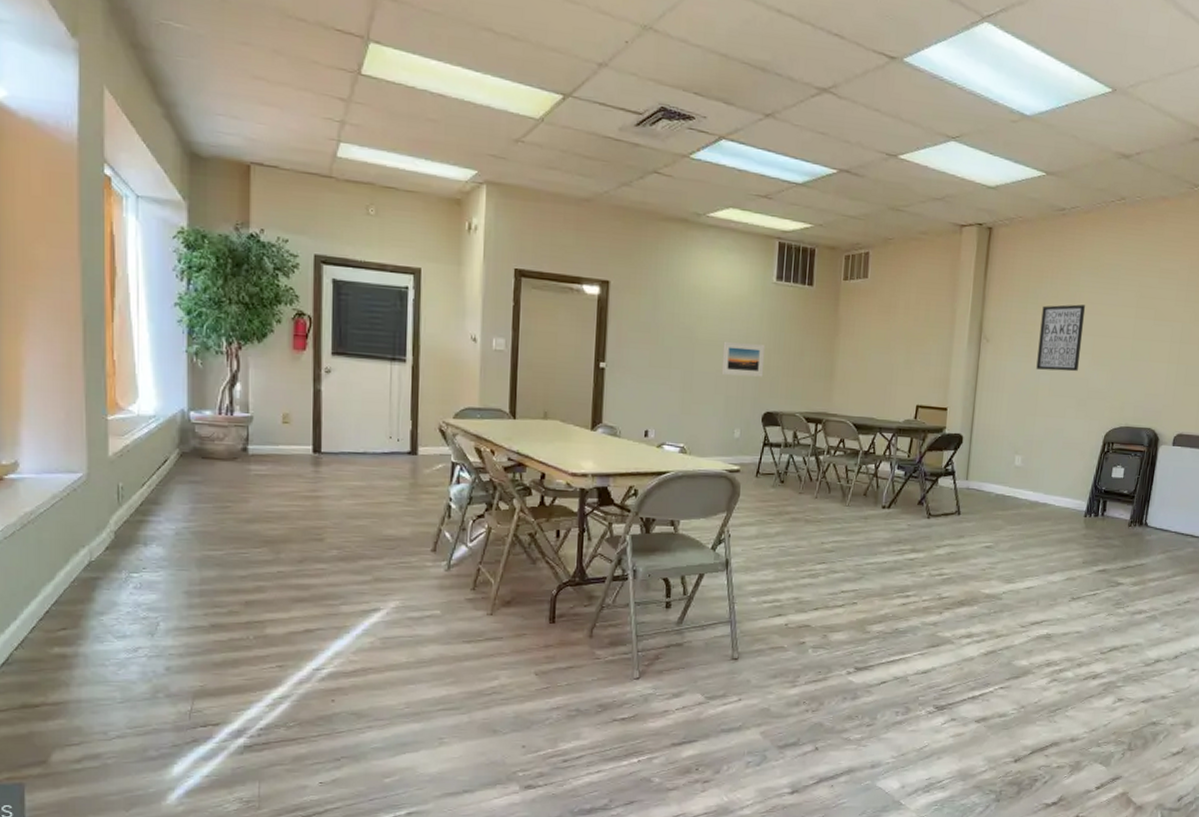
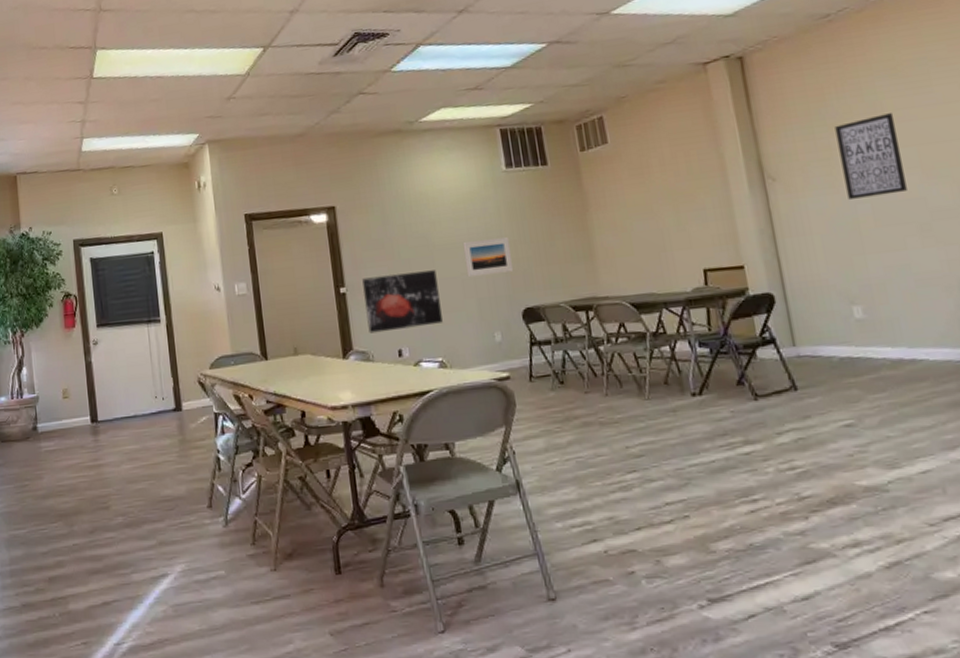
wall art: none [620,357,694,413] -> present [362,270,443,334]

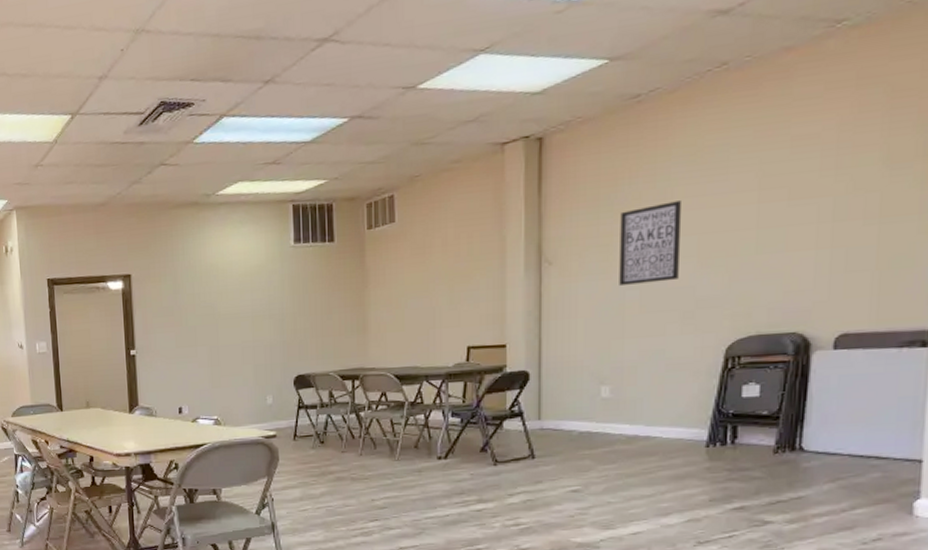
wall art: present [362,270,443,334] -> none [151,337,221,392]
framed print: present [462,237,514,277] -> none [246,310,291,345]

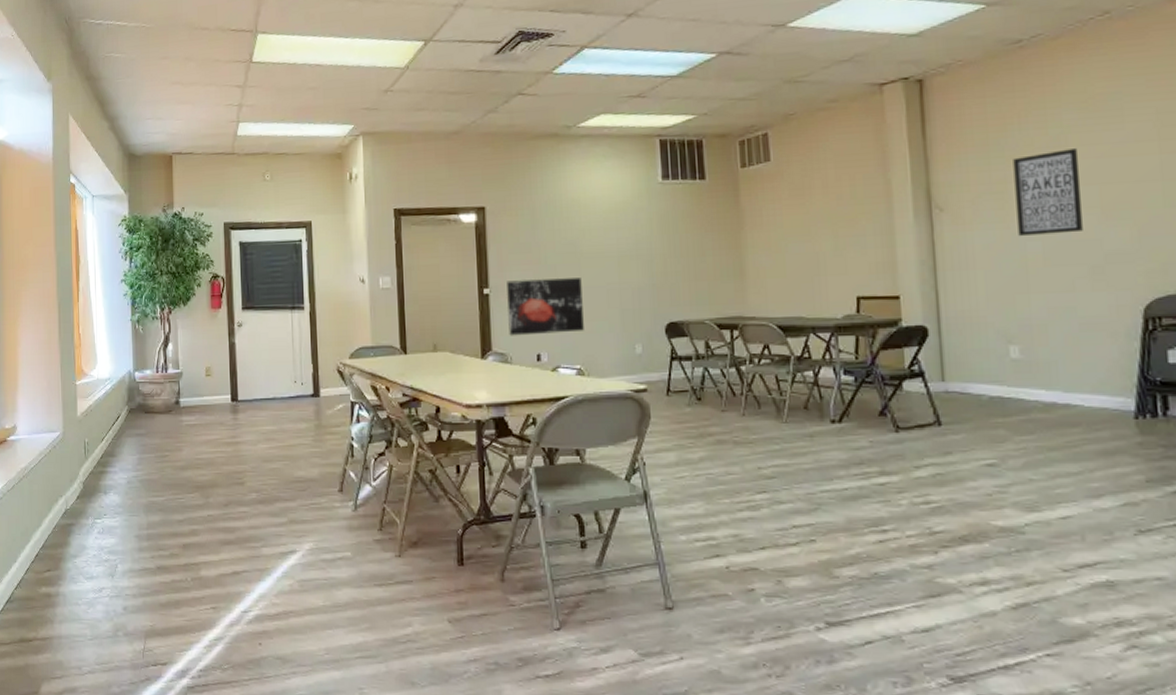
wall art: none [151,337,221,392] -> present [507,278,584,336]

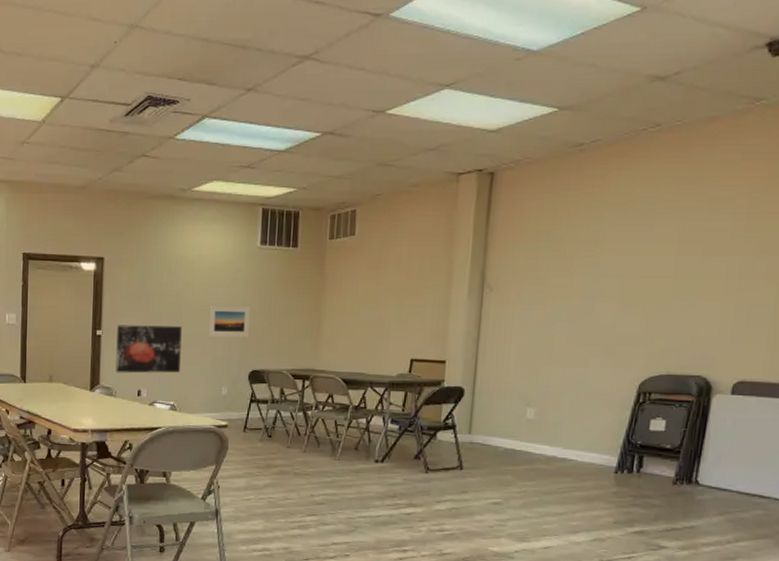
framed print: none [611,250,661,287] -> present [208,305,251,337]
wall art: present [1013,149,1083,236] -> none [550,245,612,317]

